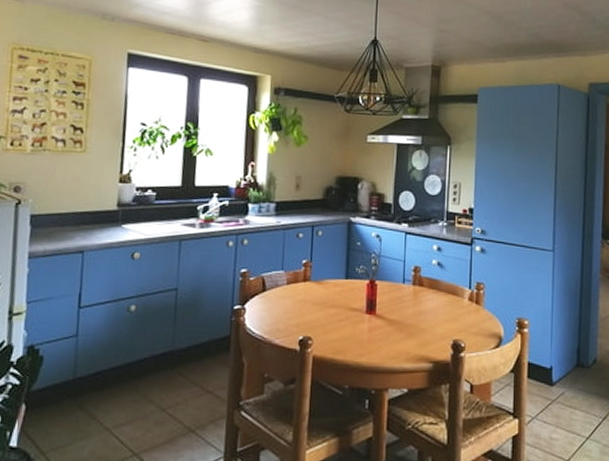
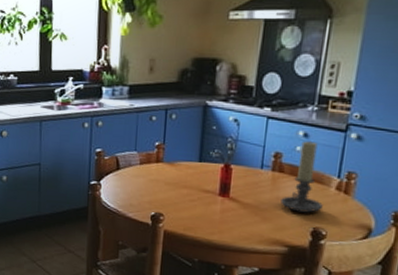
candle holder: none [423,254,459,326] -> present [280,141,323,213]

